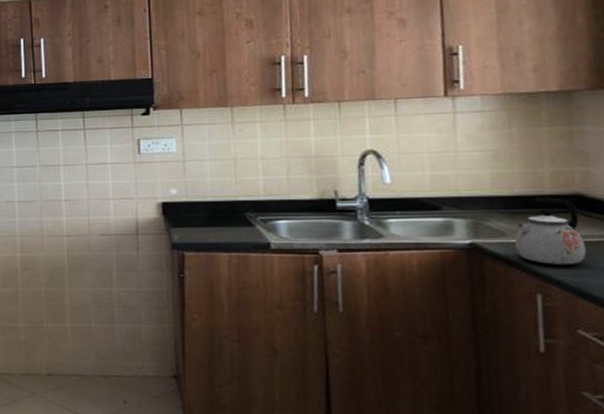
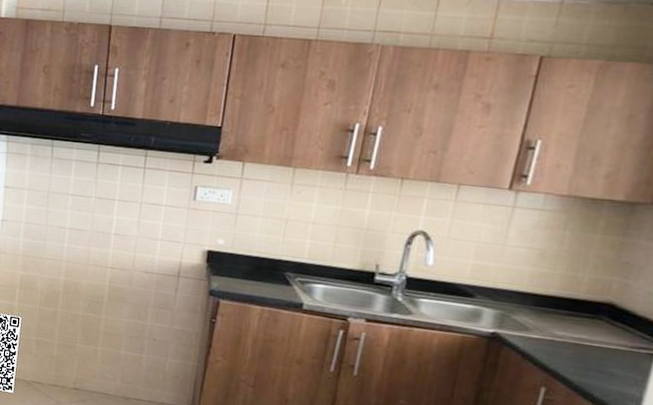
kettle: present [514,197,587,265] -> none [534,300,604,367]

